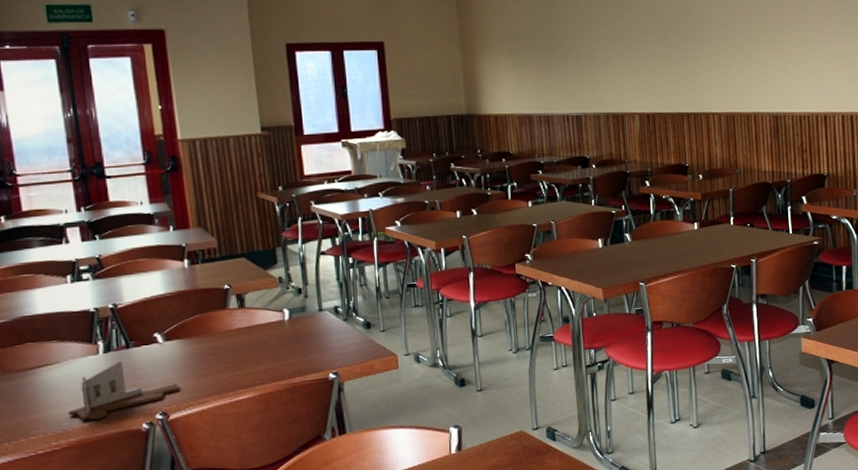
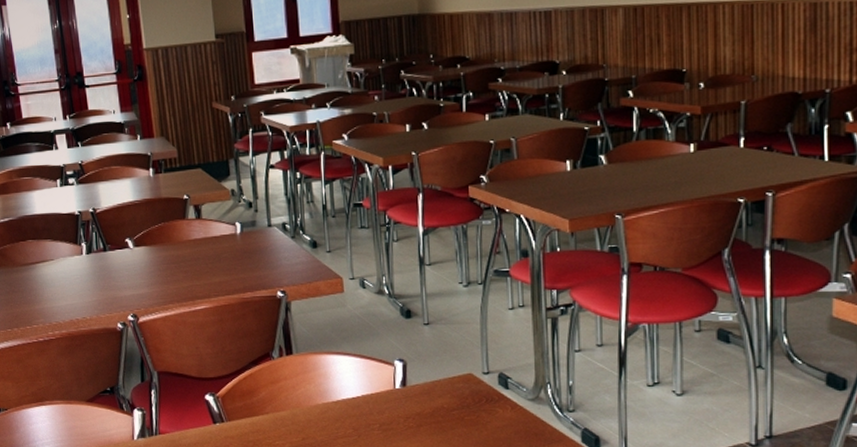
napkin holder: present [68,360,179,421] -> none [60,262,147,316]

